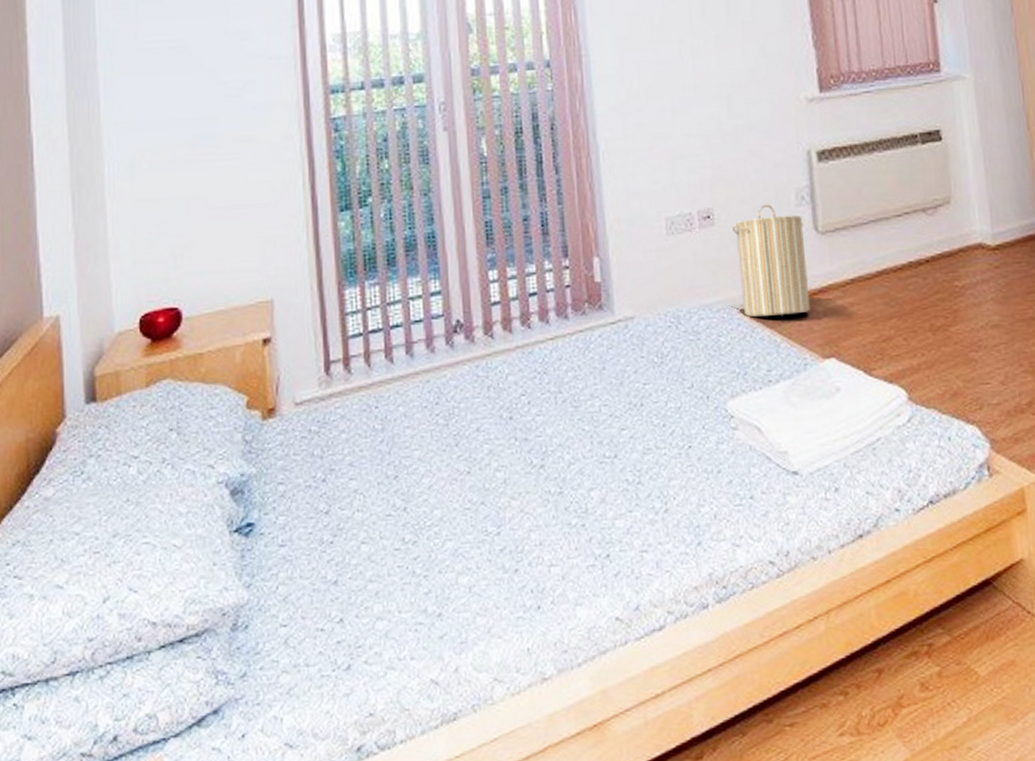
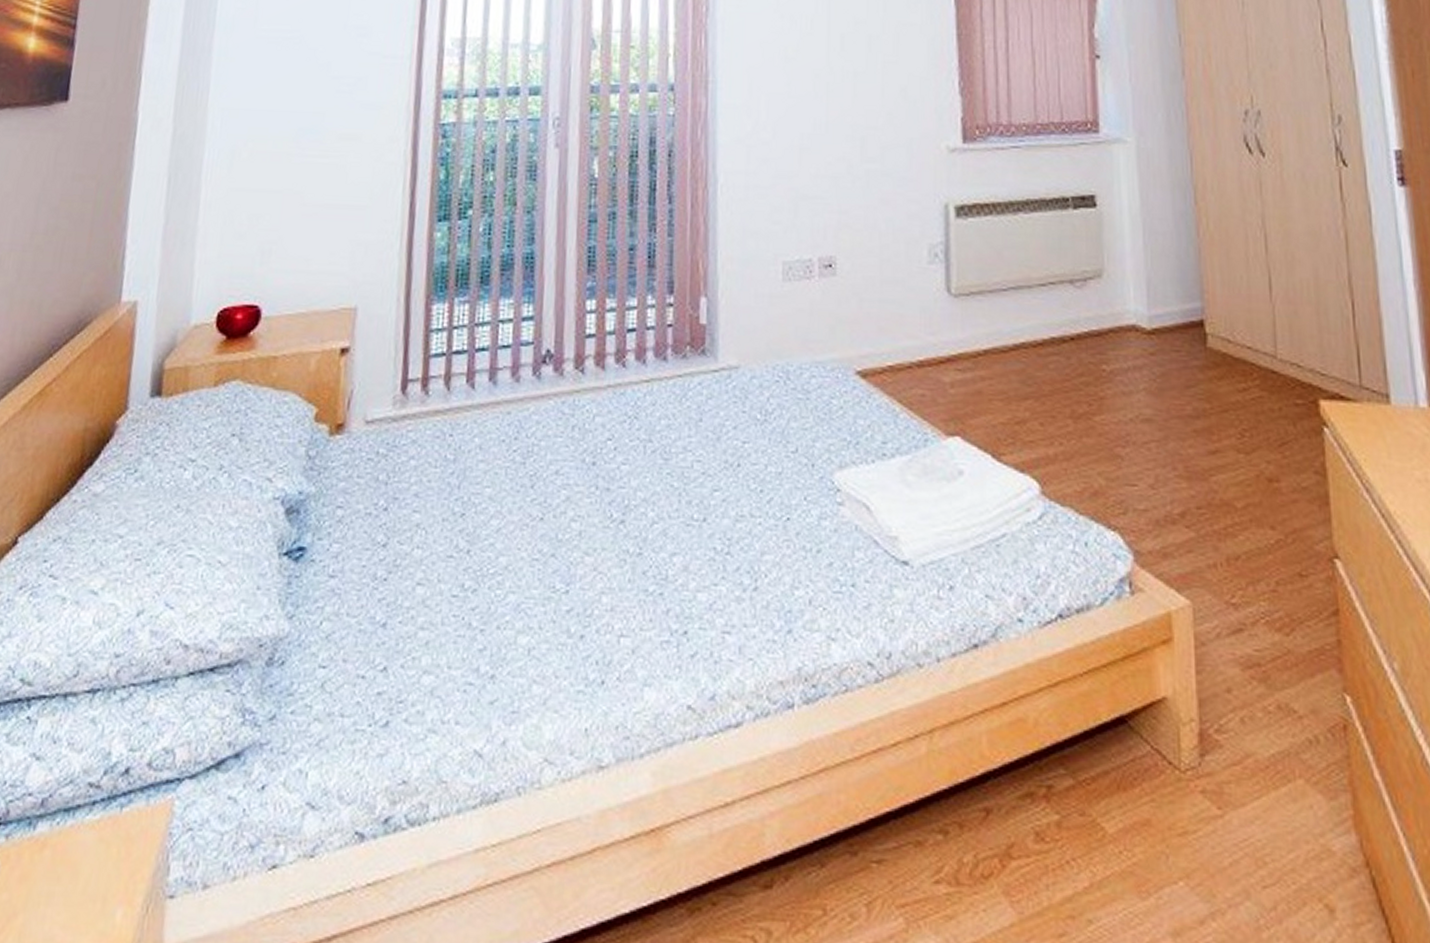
laundry hamper: present [733,204,811,317] -> none [856,257,936,383]

